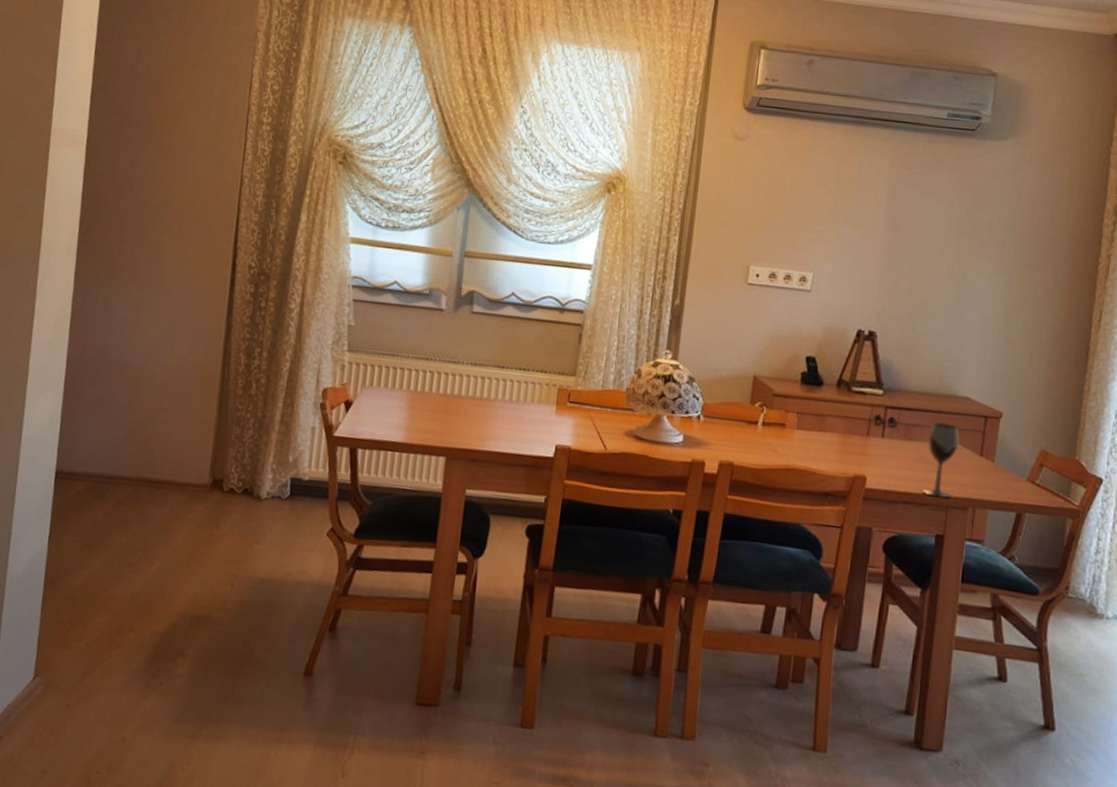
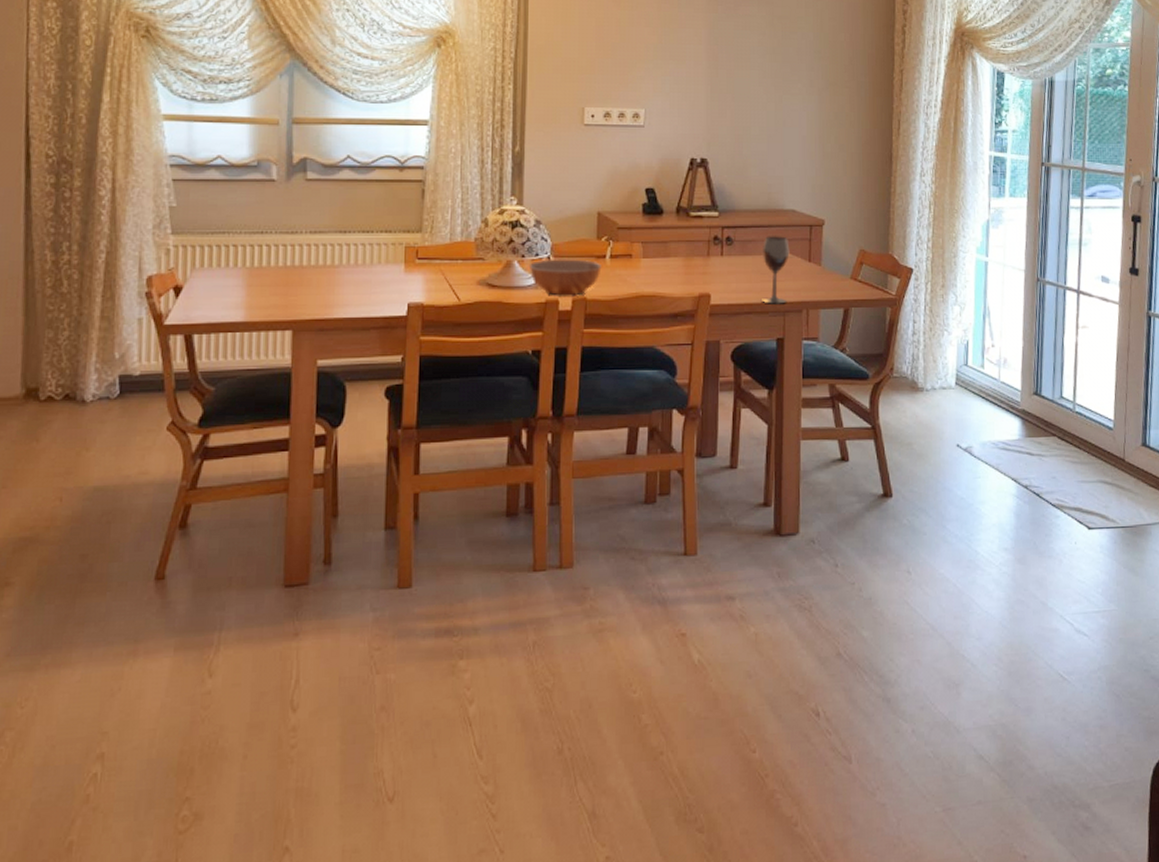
bowl: none [677,418,753,459] -> present [528,259,602,295]

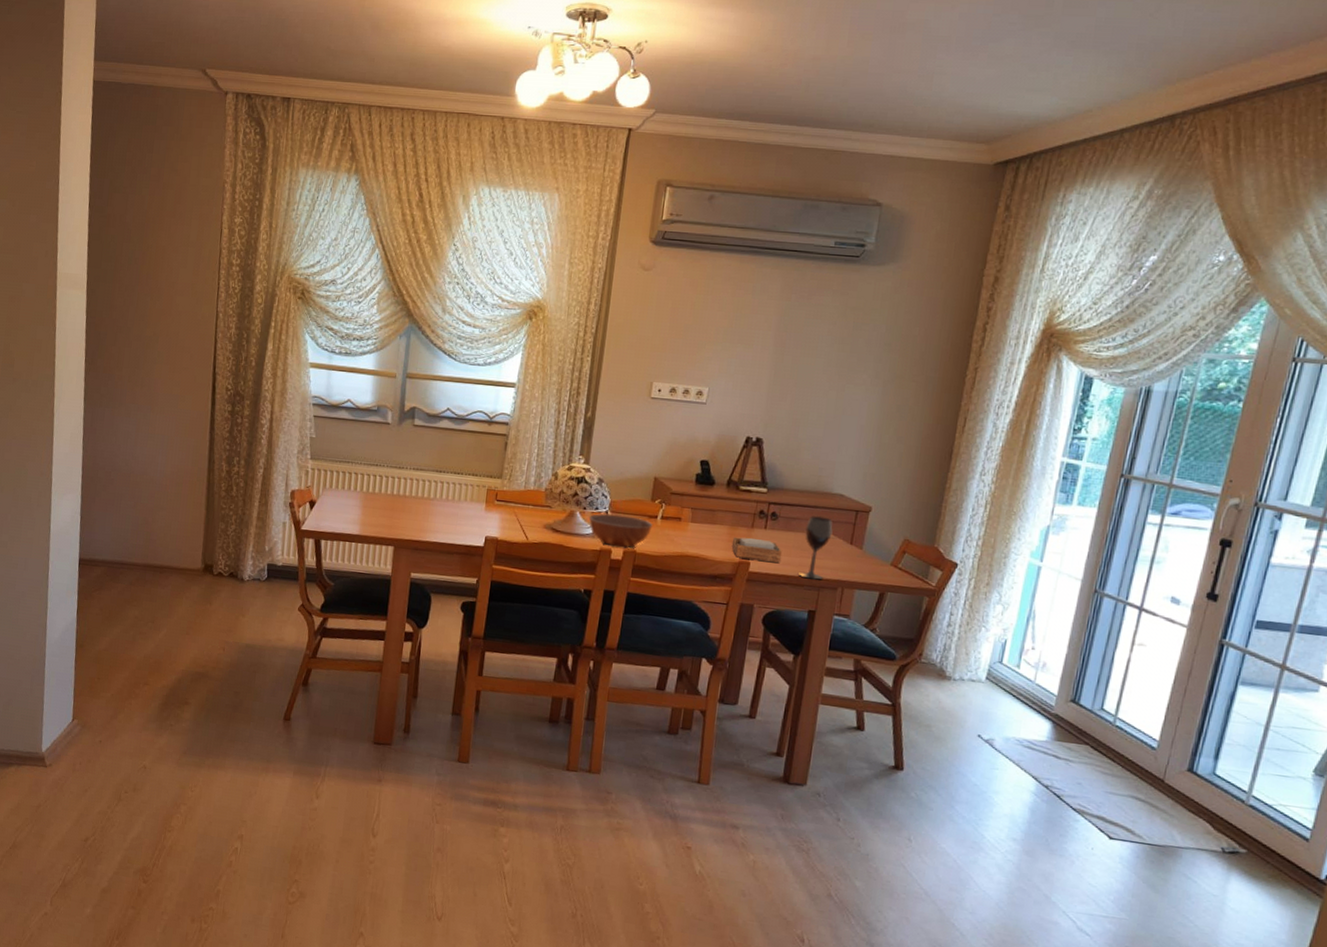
napkin holder: none [689,267,741,292] -> present [731,537,782,564]

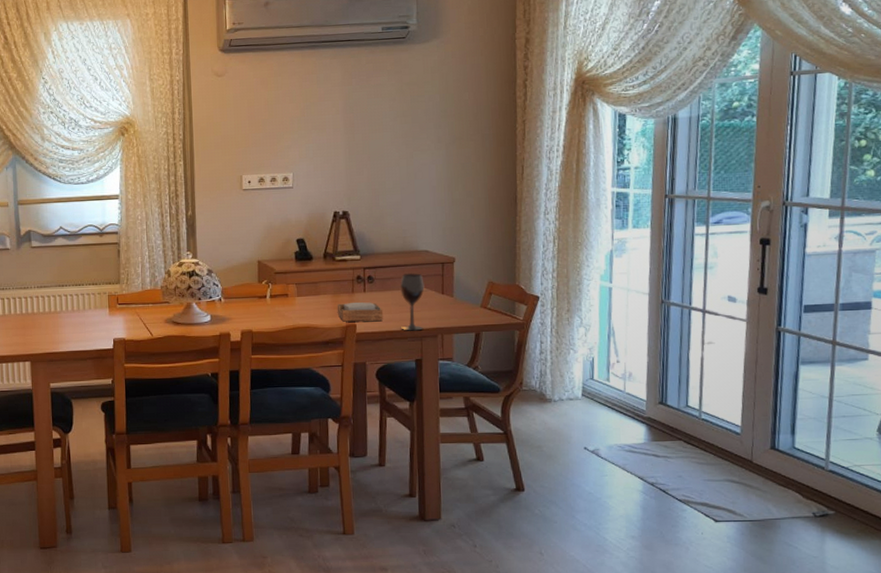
bowl: present [588,513,653,548] -> none [204,299,264,329]

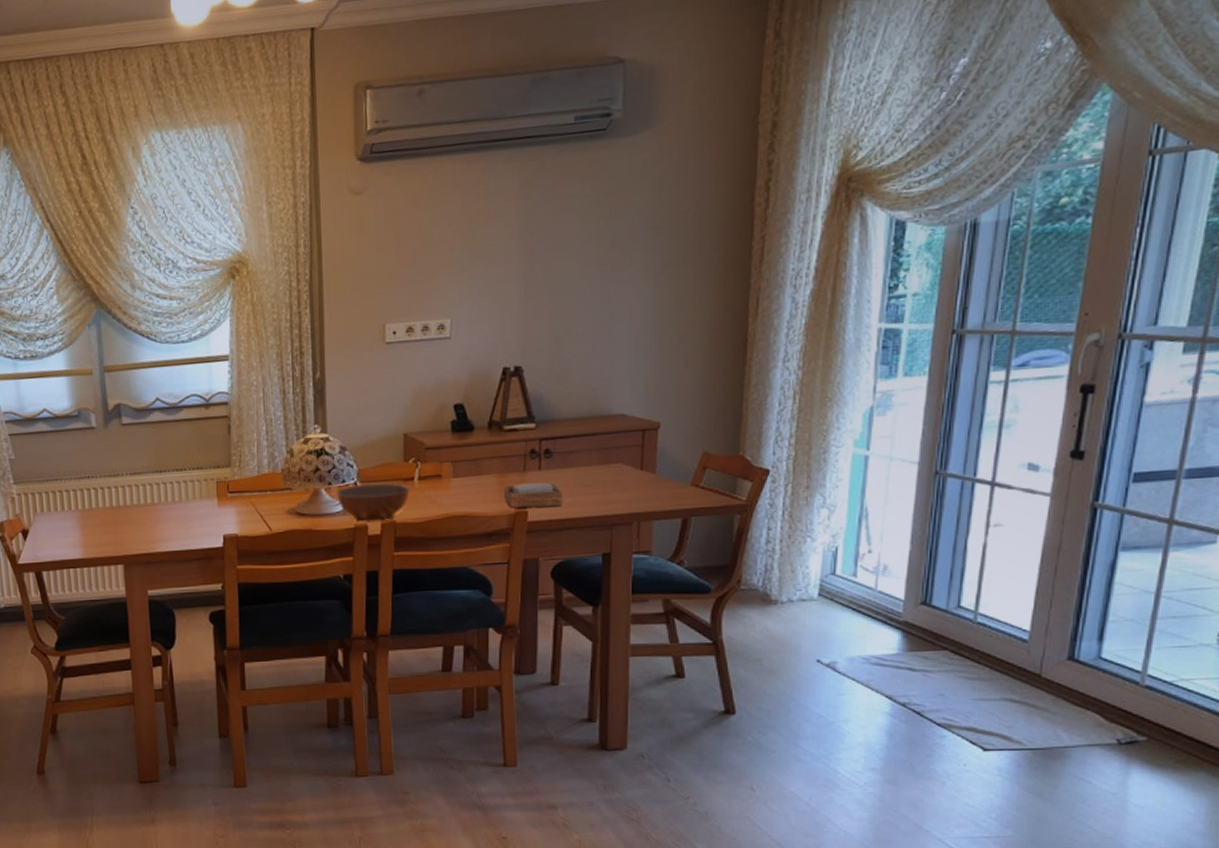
bowl: none [204,299,264,329] -> present [336,483,410,520]
wine glass: present [400,273,425,331] -> none [586,444,618,518]

